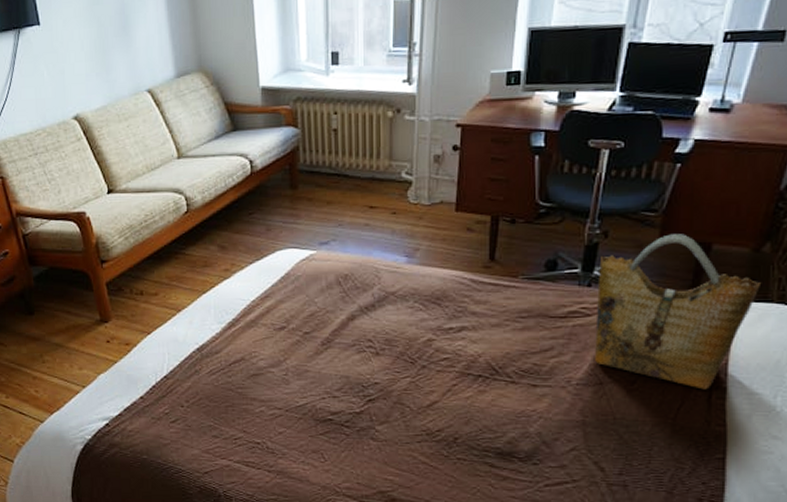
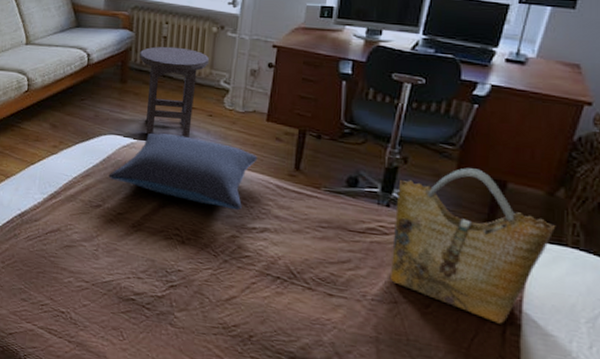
pillow: none [289,239,449,312] -> present [108,133,258,210]
stool: none [309,140,386,243] -> present [140,46,209,139]

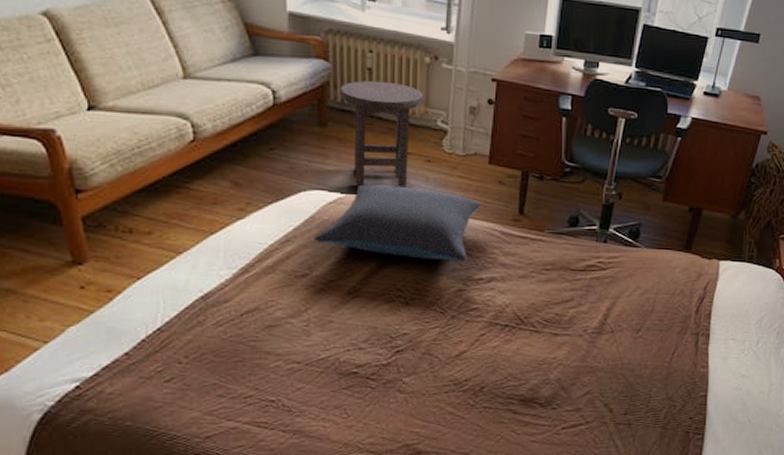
grocery bag: present [391,168,556,324] -> none [608,199,738,336]

